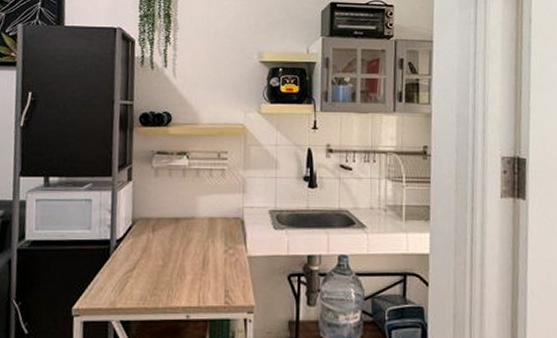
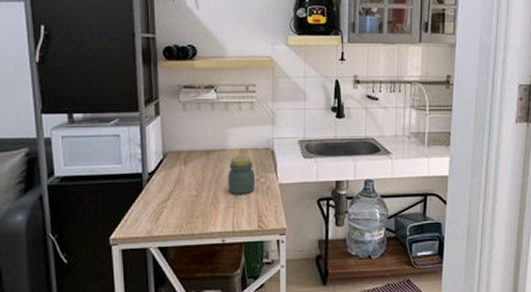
jar: none [195,224,224,267] -> present [227,155,256,195]

